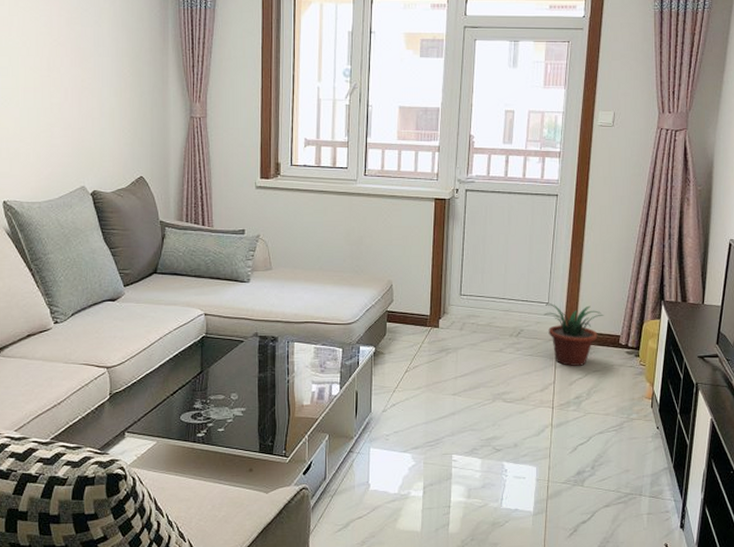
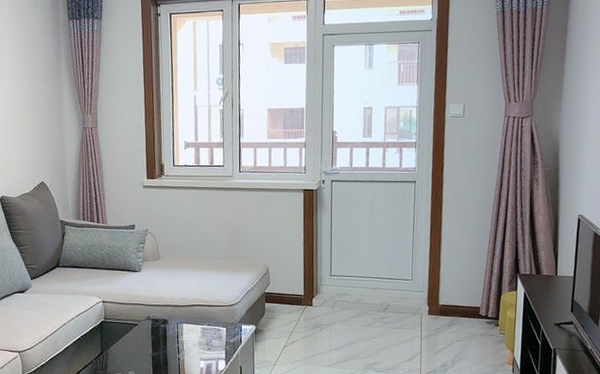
potted plant: present [543,303,604,366] -> none [408,280,464,337]

